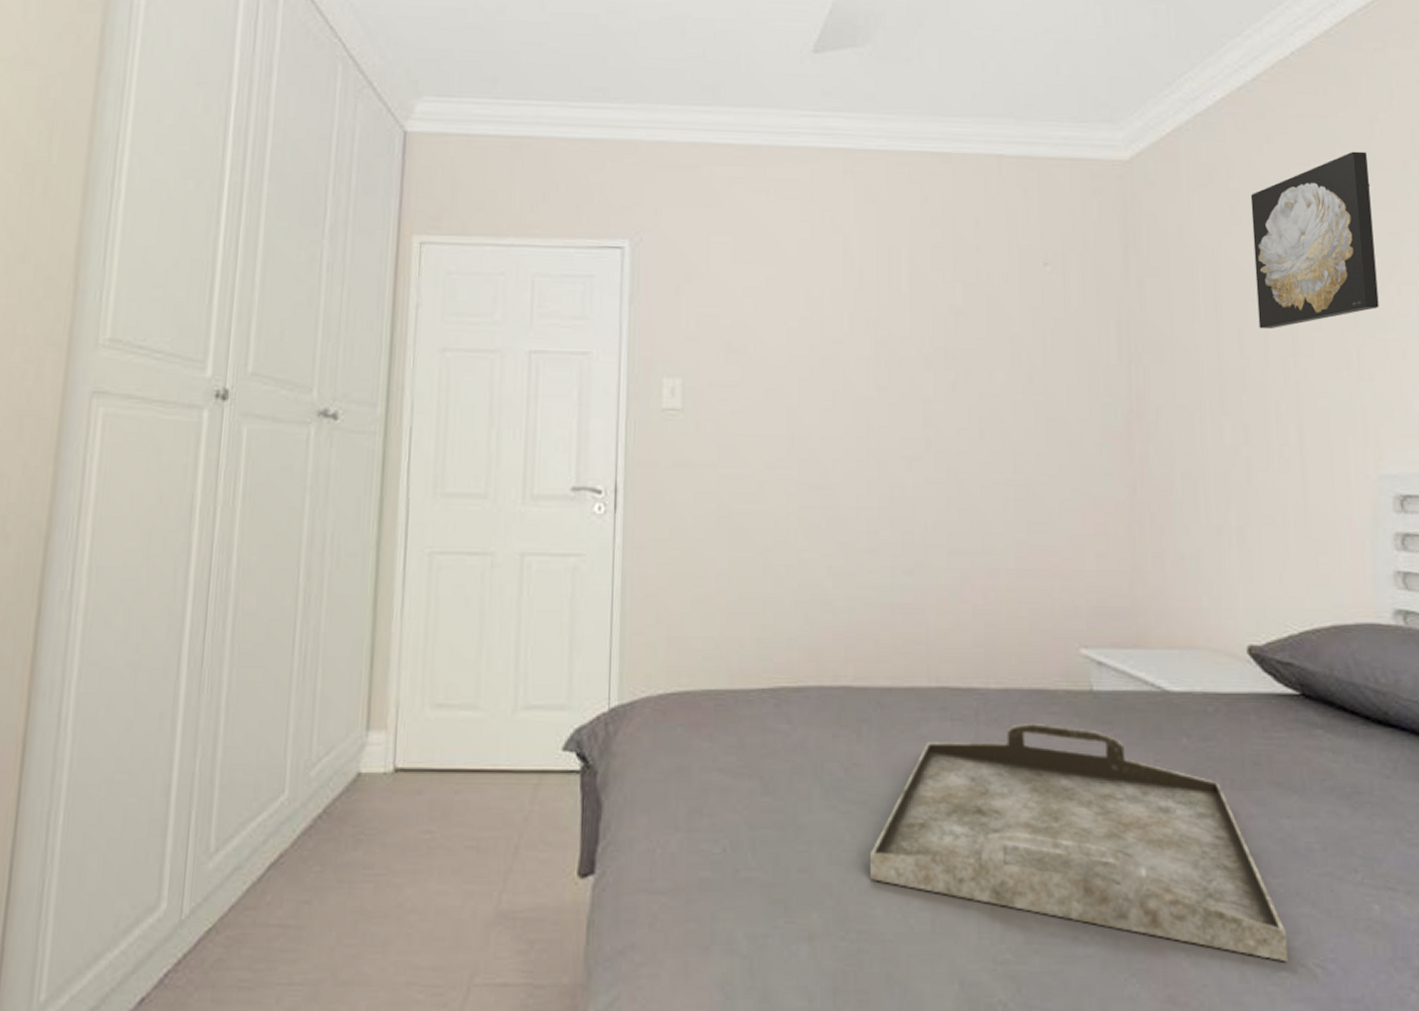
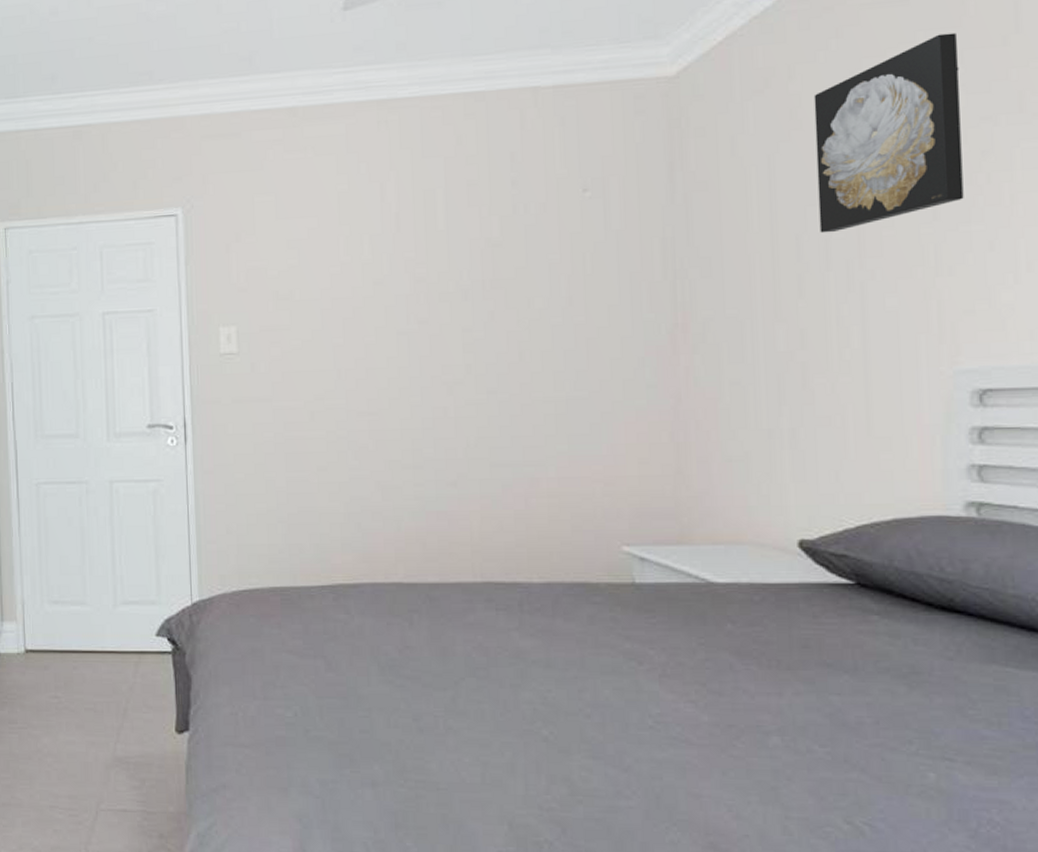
serving tray: present [870,724,1288,962] -> none [424,612,834,820]

